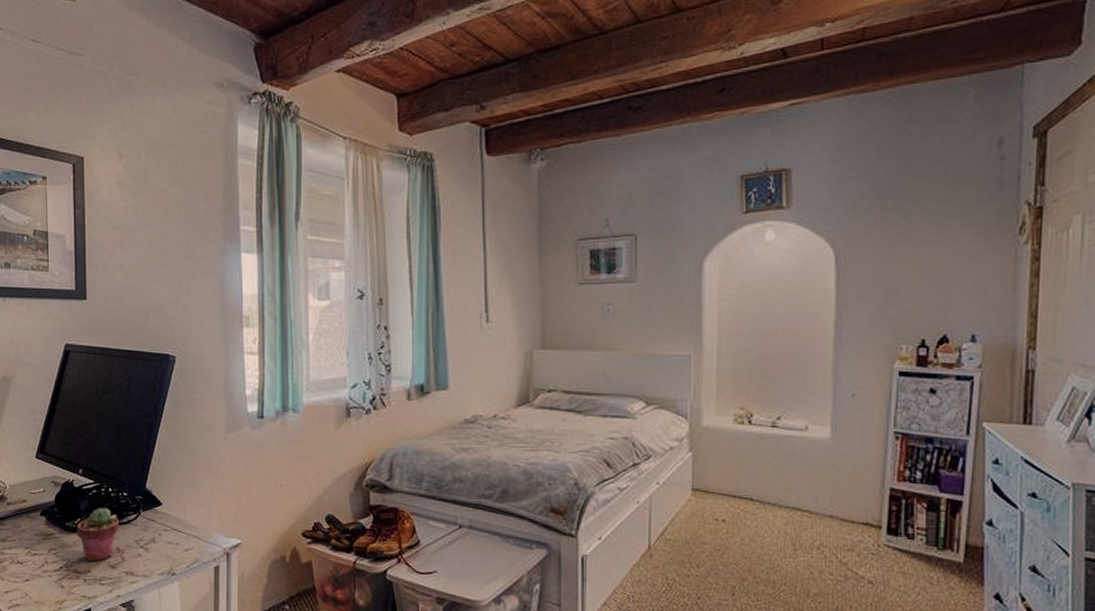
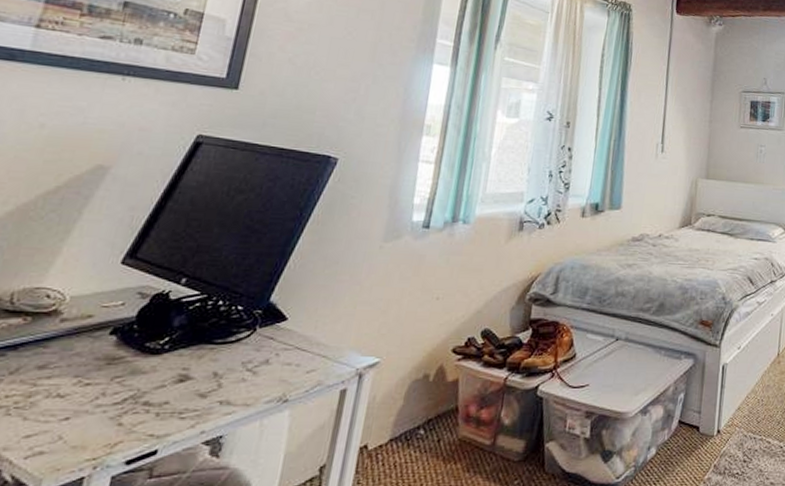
potted succulent: present [76,508,119,561] -> none [159,324,224,390]

